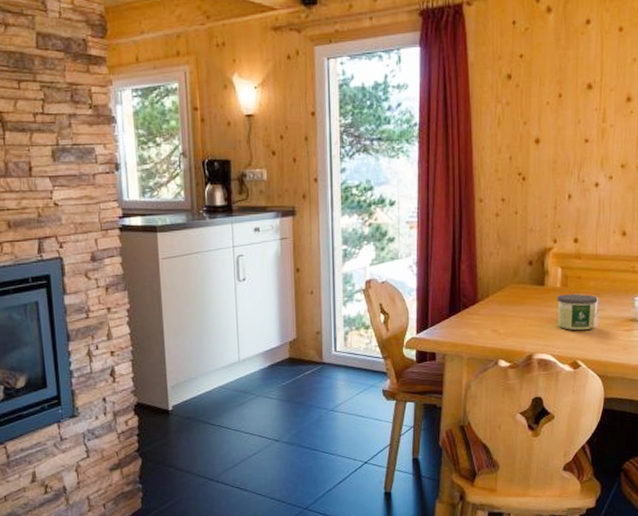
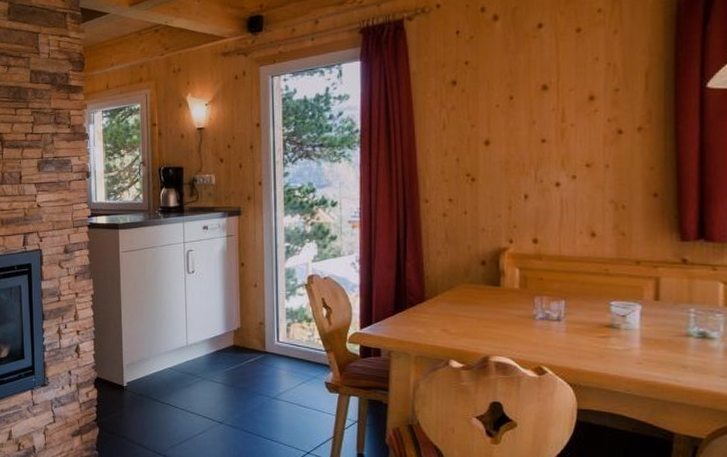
candle: present [557,293,598,331] -> none [515,295,565,335]

